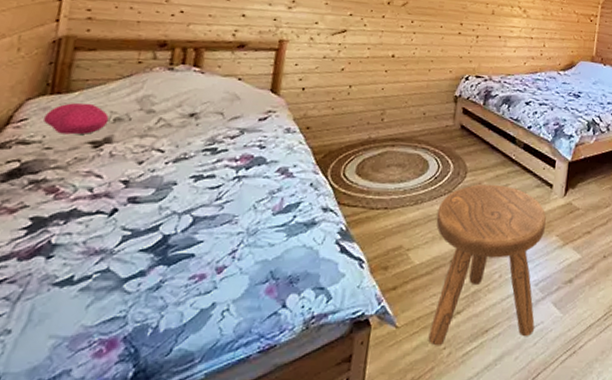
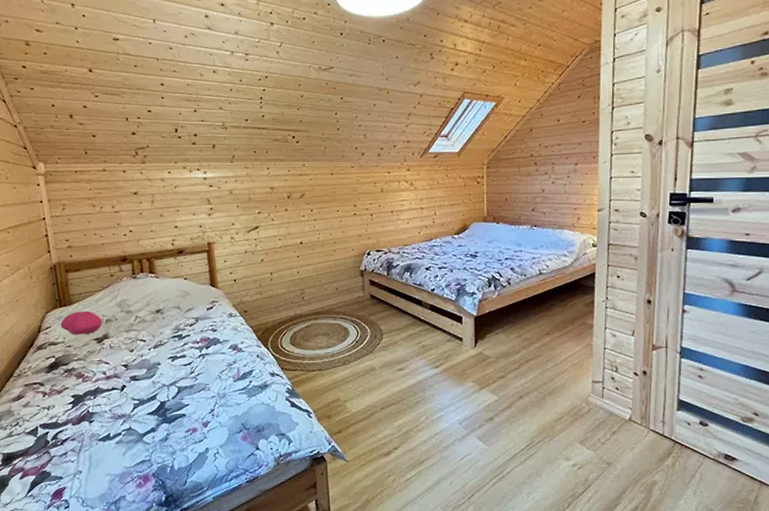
stool: present [428,184,546,346] -> none [363,342,463,475]

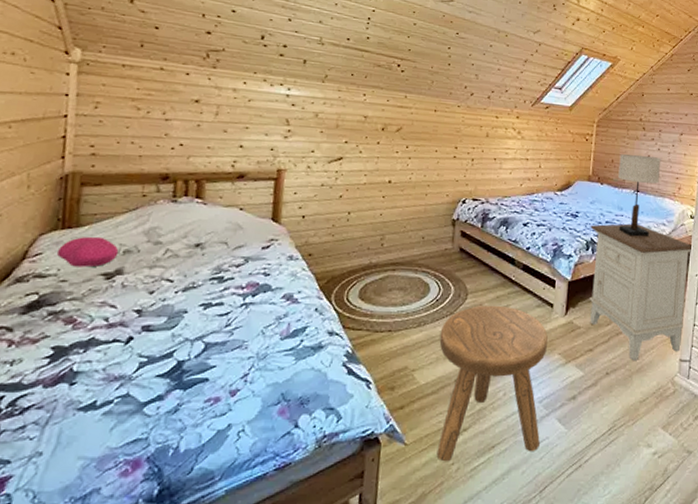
stool: none [363,342,463,475] -> present [436,305,548,462]
nightstand: none [490,258,598,384] -> present [589,223,694,360]
table lamp: none [513,191,557,270] -> present [618,154,661,237]

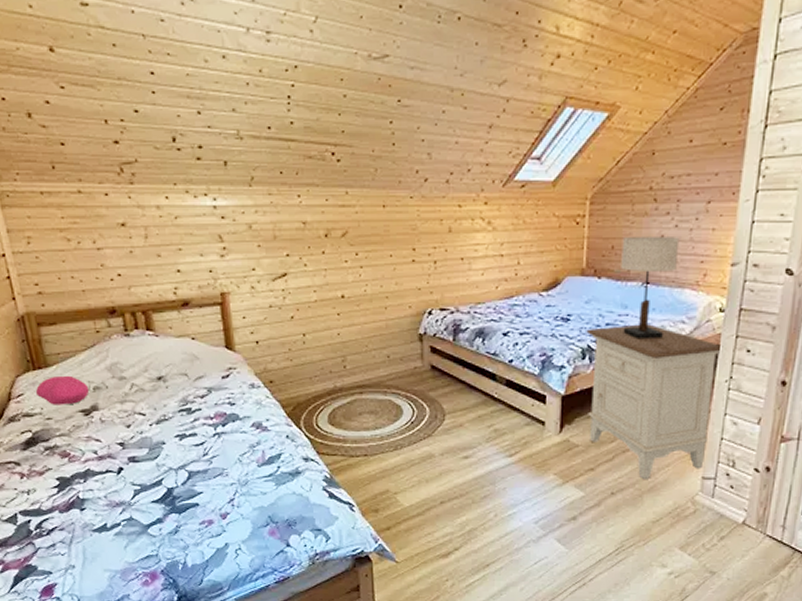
stool: present [436,305,548,462] -> none [419,425,540,579]

